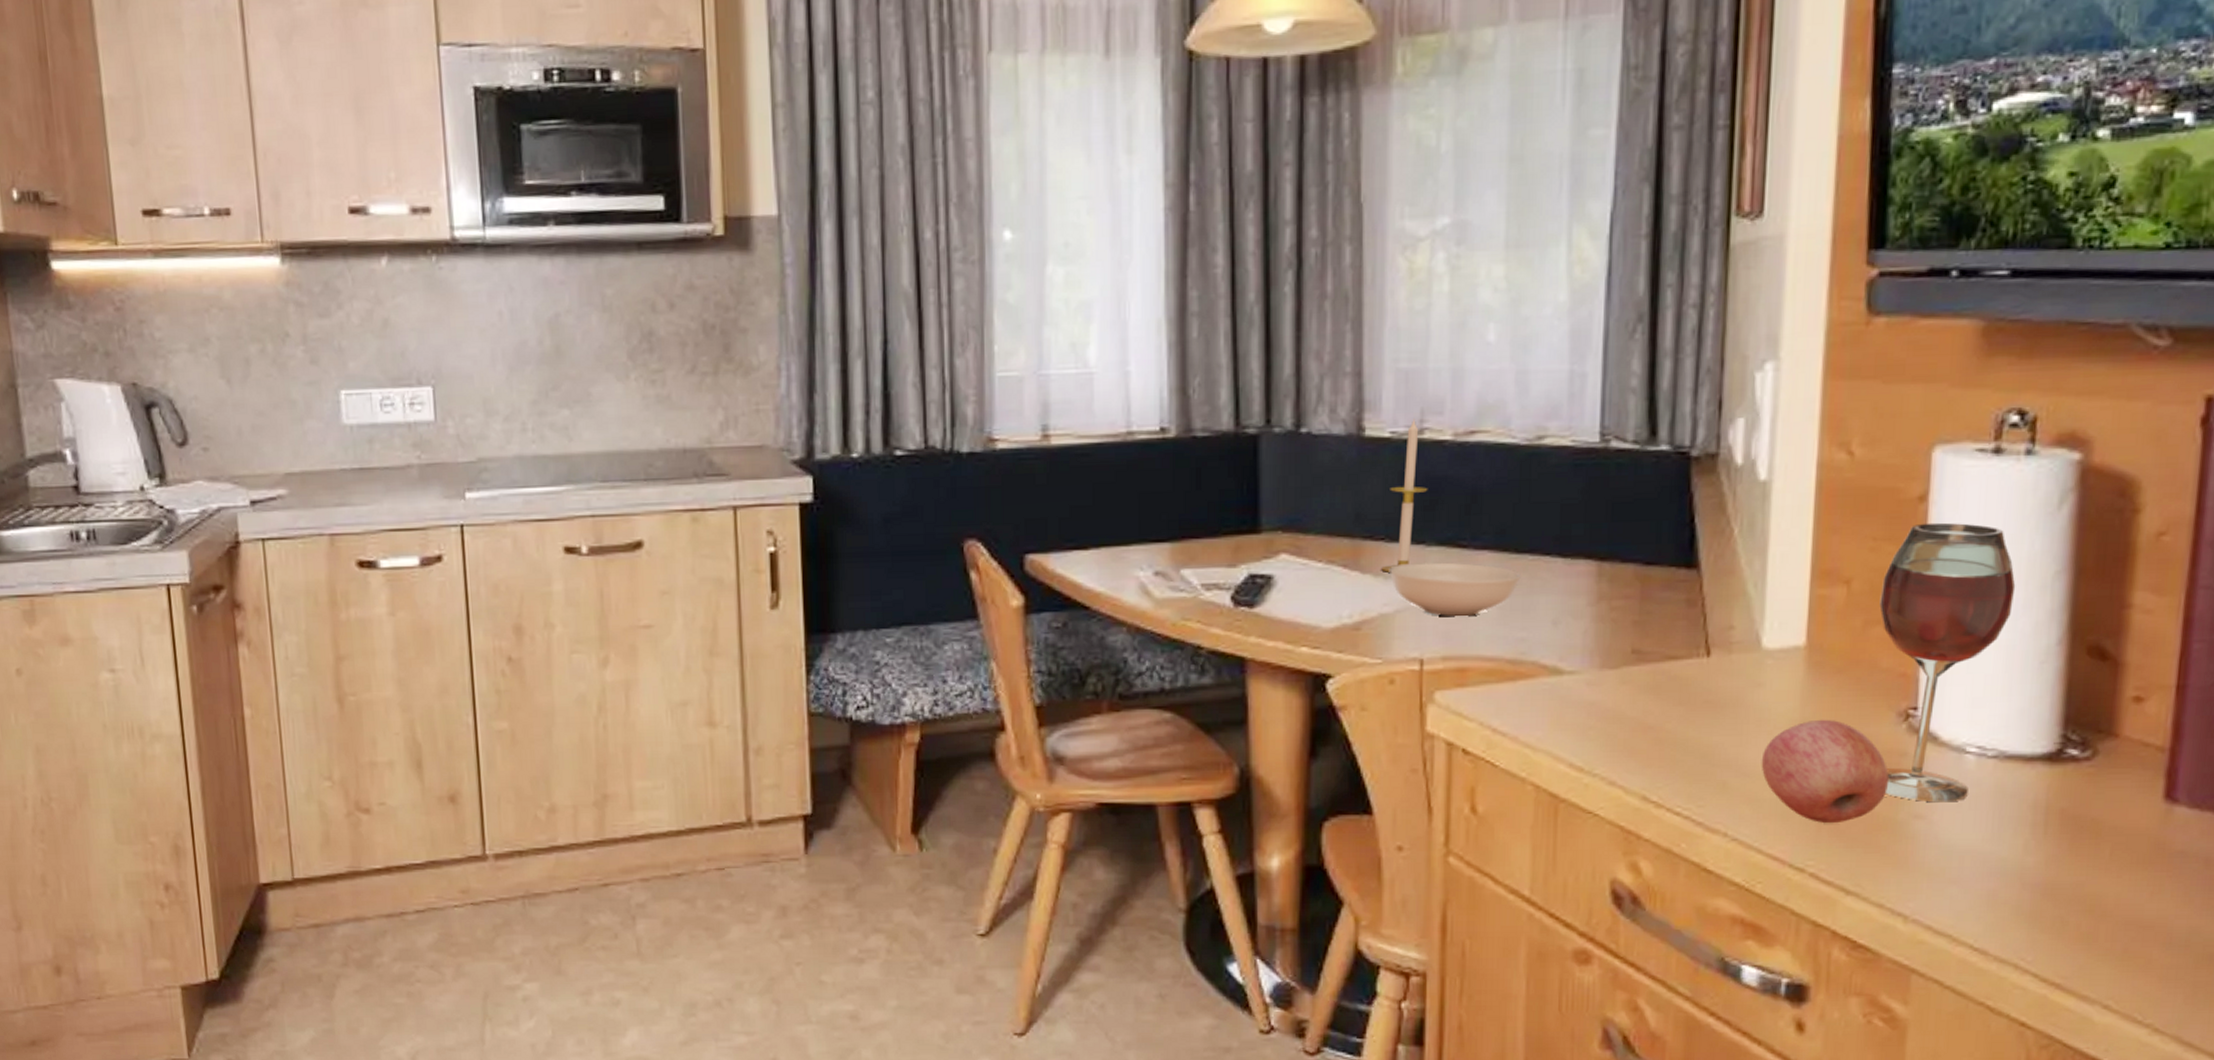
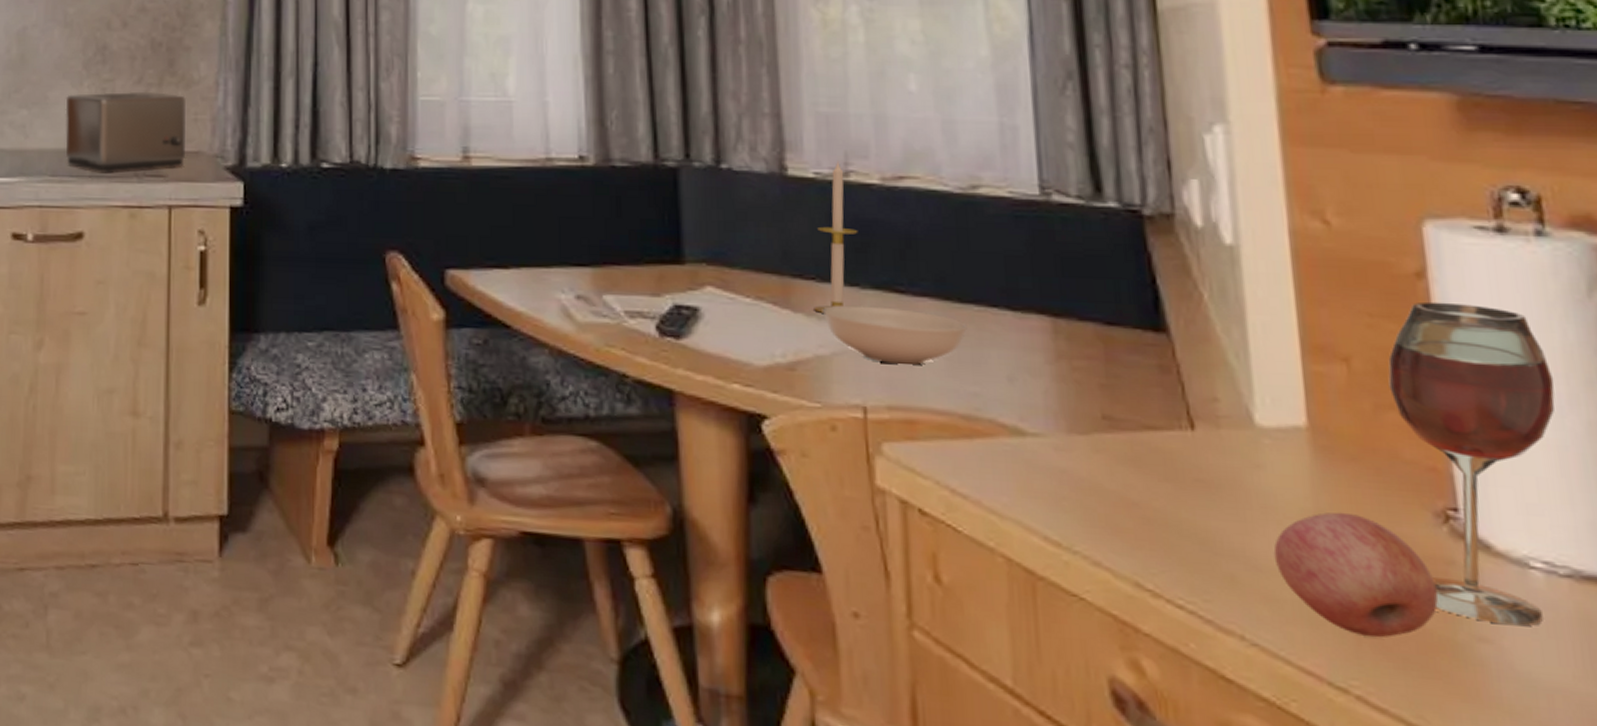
toaster: none [611,381,748,475] -> present [65,91,186,174]

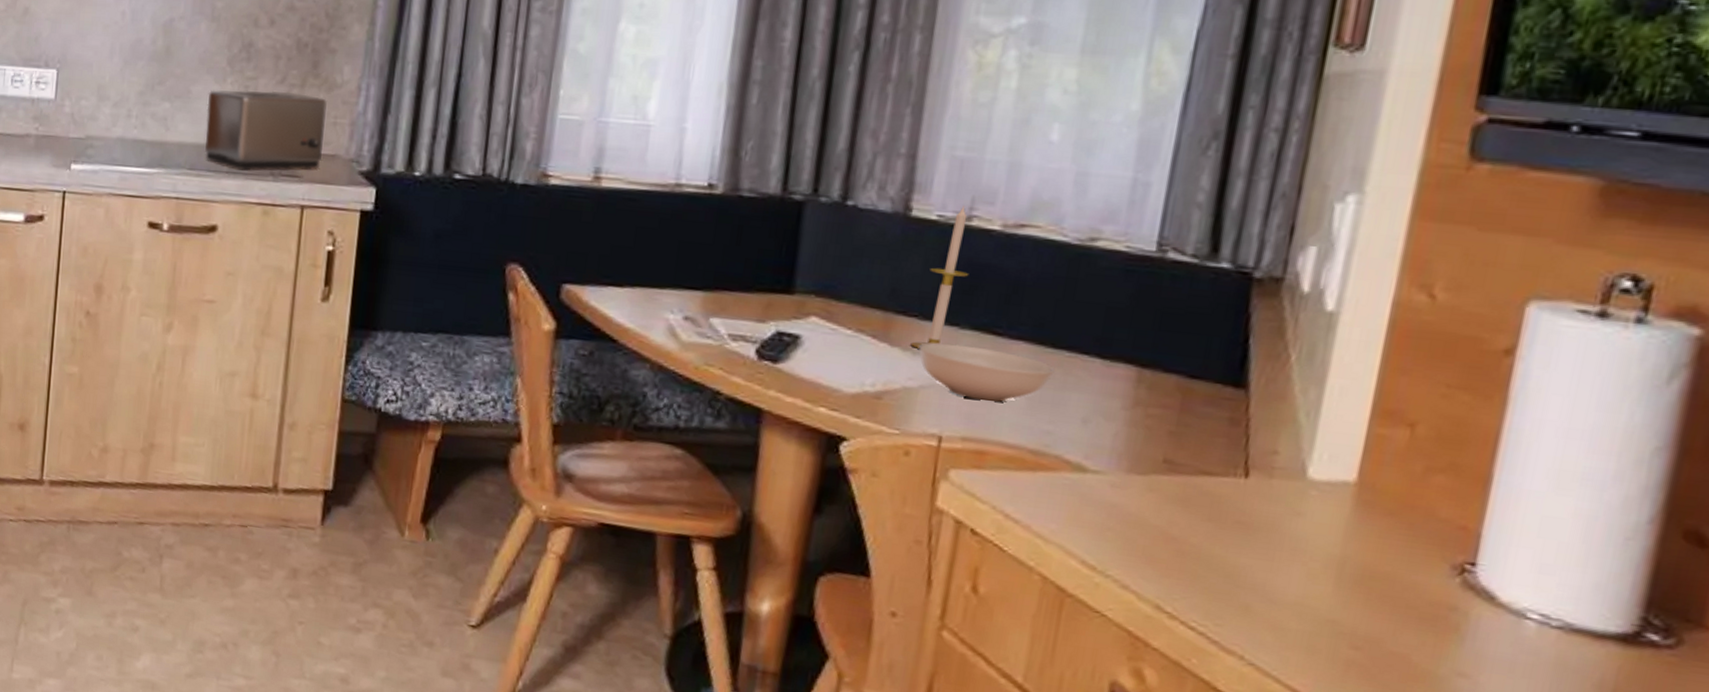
fruit: present [1273,512,1438,638] -> none [1290,558,1434,667]
wineglass: present [1388,301,1555,626] -> none [1428,377,1607,667]

